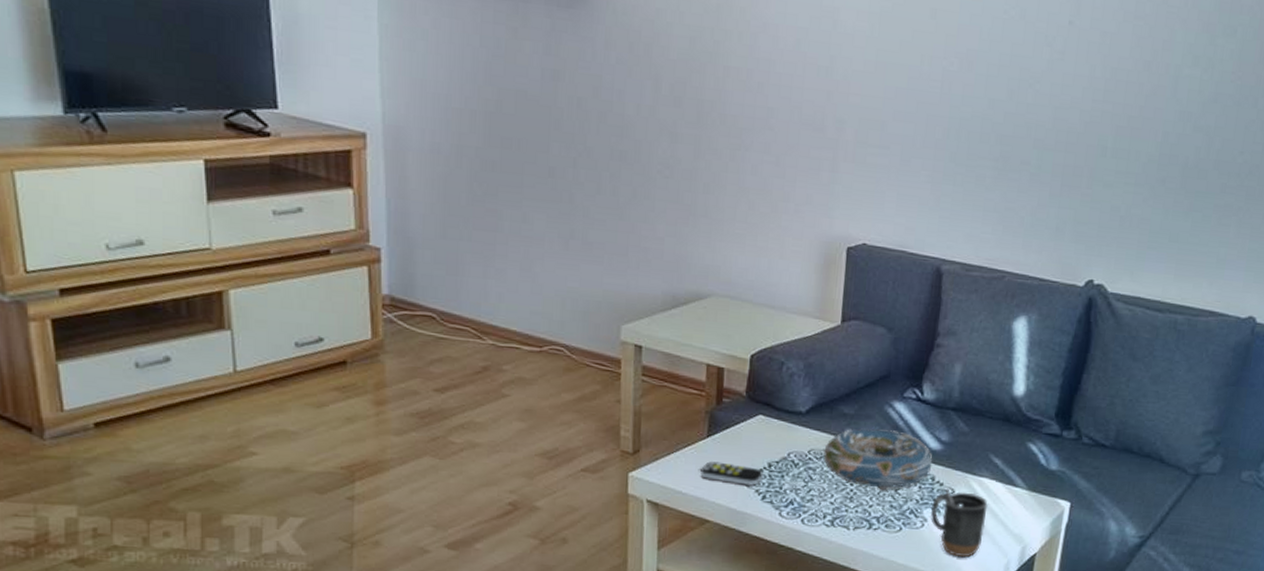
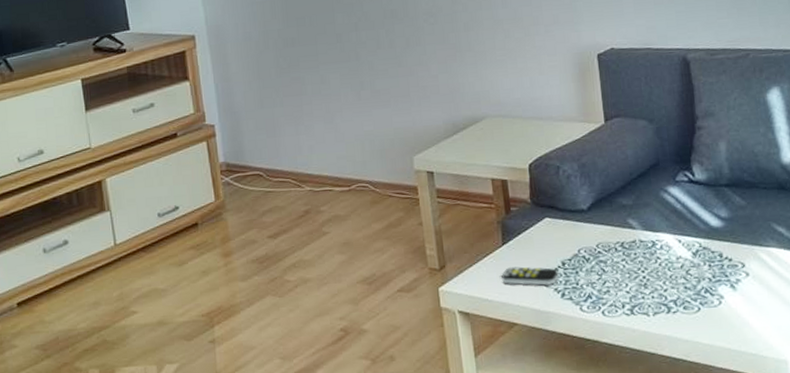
decorative bowl: present [823,428,933,491] -> none [611,214,717,274]
mug: present [931,488,988,558] -> none [724,263,784,330]

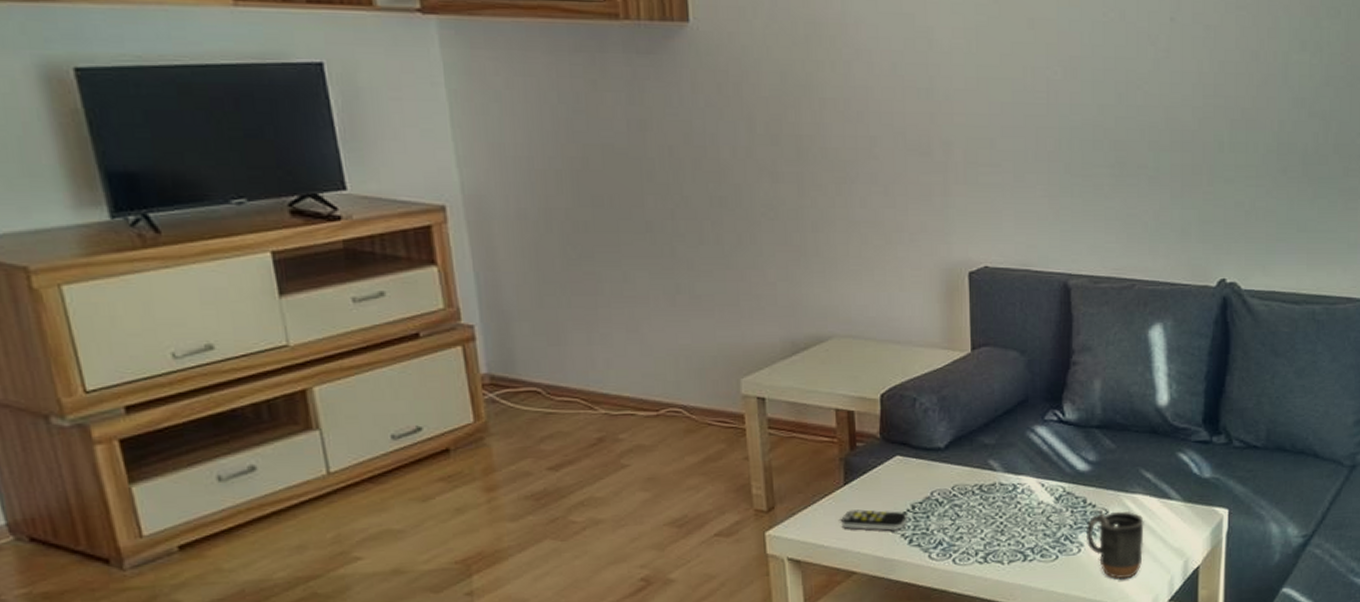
mug: none [724,263,784,330] -> present [1085,509,1144,579]

